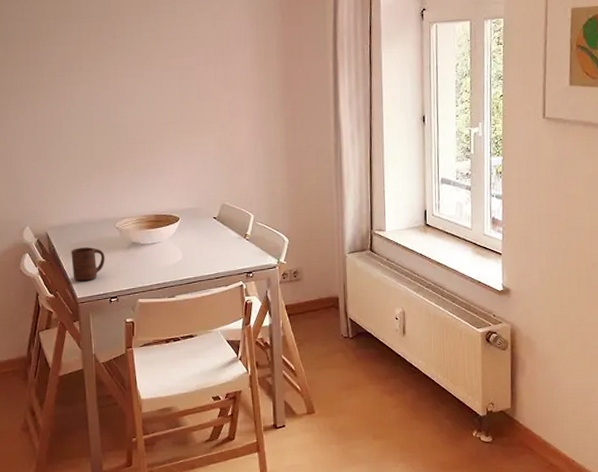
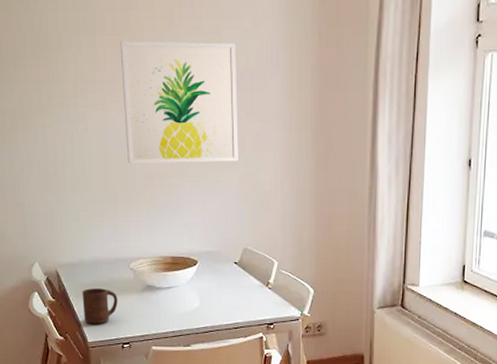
wall art: none [103,23,214,133] -> present [120,41,238,164]

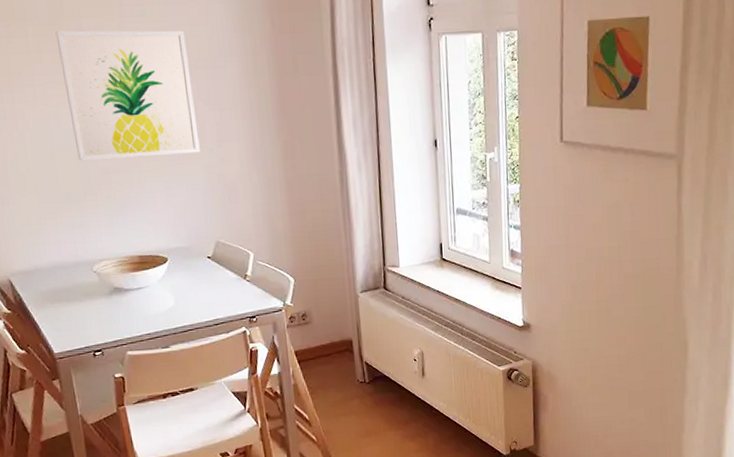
cup: present [82,288,118,324] -> none [41,295,84,334]

